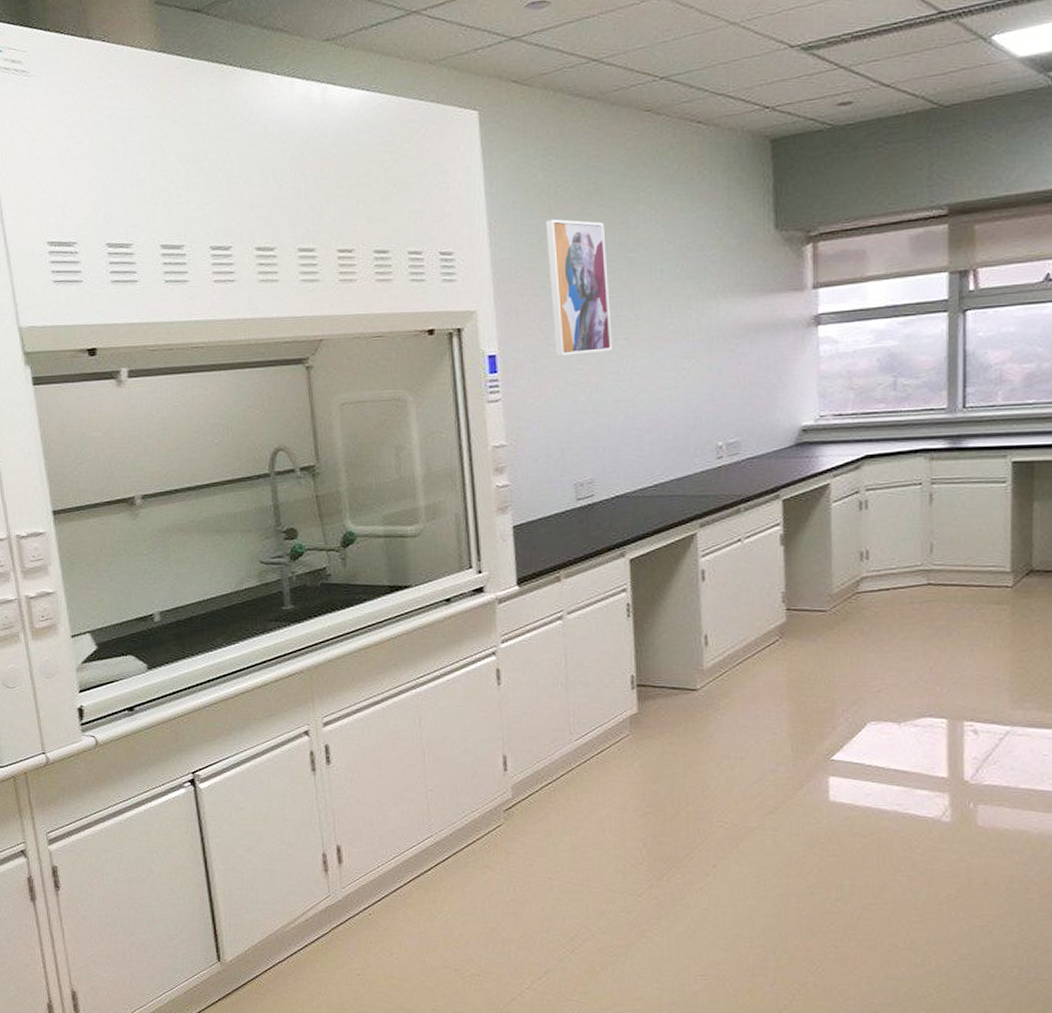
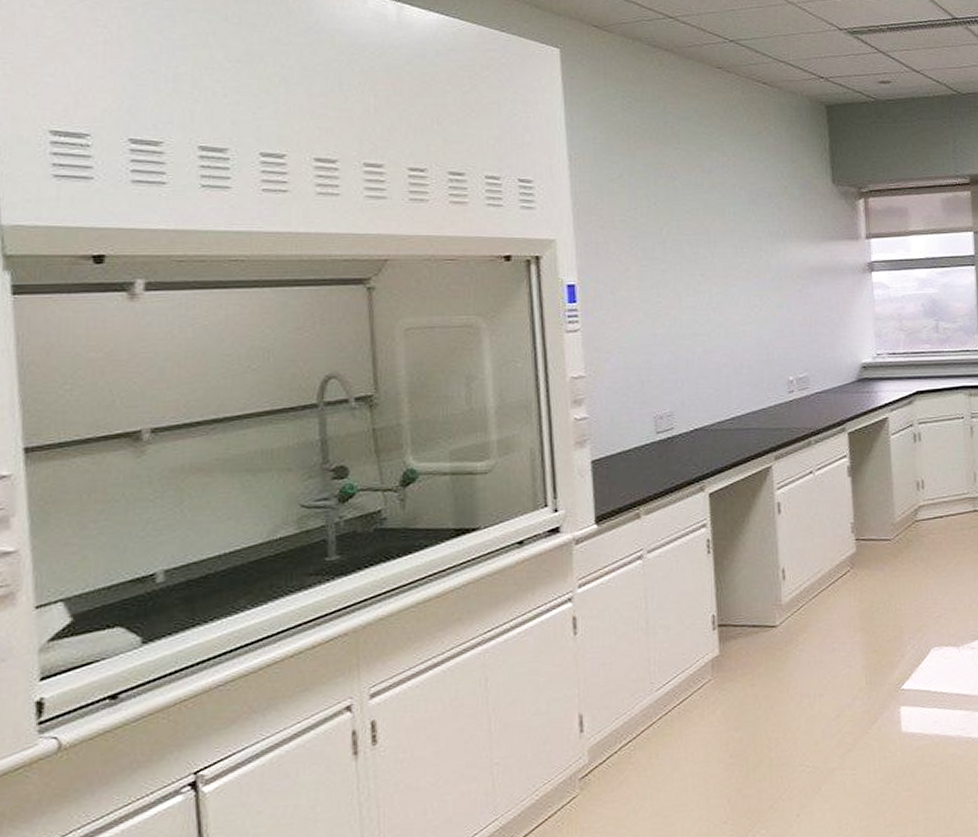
wall art: present [546,219,612,356] -> none [625,158,690,289]

